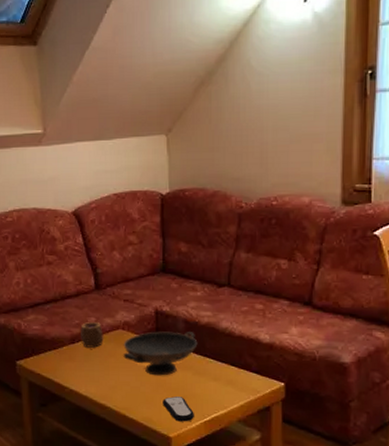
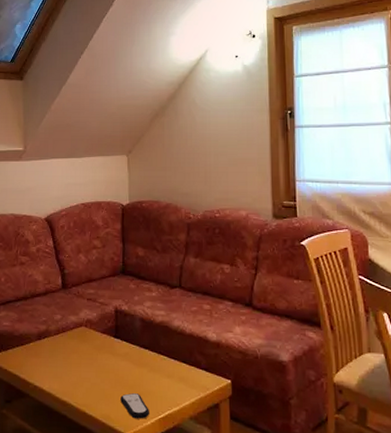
mug: present [80,322,104,348] -> none [47,319,68,344]
decorative bowl: present [123,331,198,376] -> none [85,329,153,373]

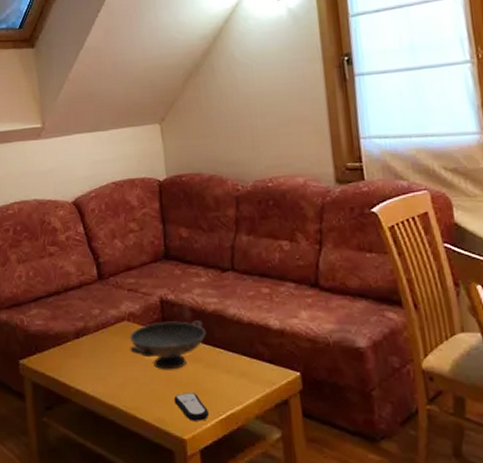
decorative bowl: none [85,329,153,373] -> present [129,320,206,370]

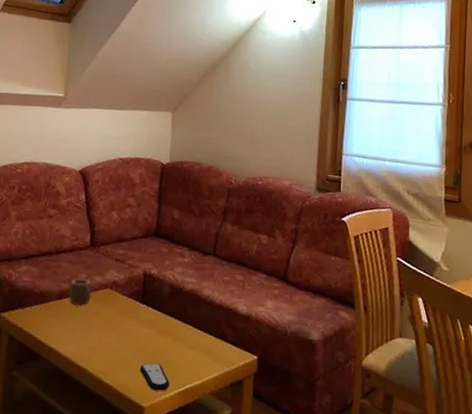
mug: none [84,315,109,342] -> present [69,278,92,305]
decorative bowl: present [129,320,206,370] -> none [108,294,181,340]

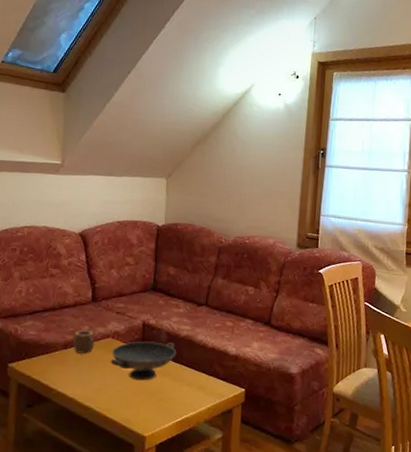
decorative bowl: none [108,294,181,340] -> present [110,341,177,381]
remote control: present [140,362,170,391] -> none [141,399,168,423]

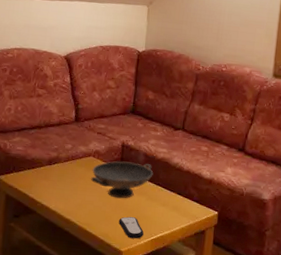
mug: present [73,330,95,354] -> none [57,148,77,170]
remote control: none [141,399,168,423] -> present [118,216,144,239]

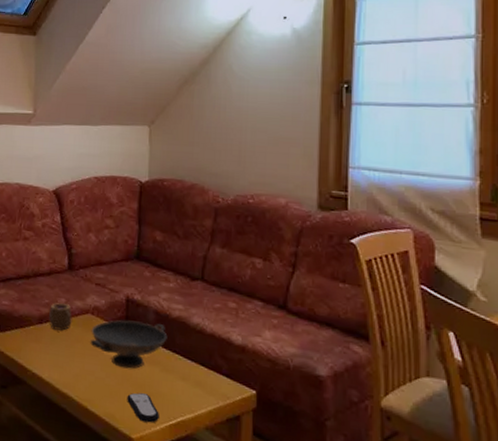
mug: none [57,148,77,170] -> present [49,303,72,331]

